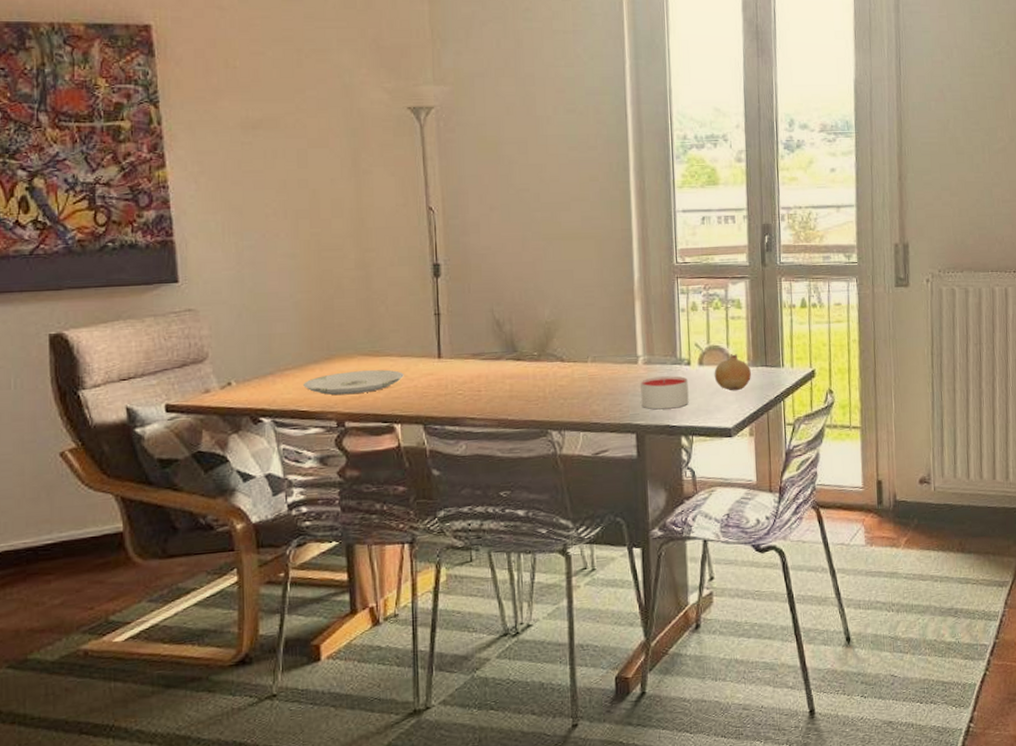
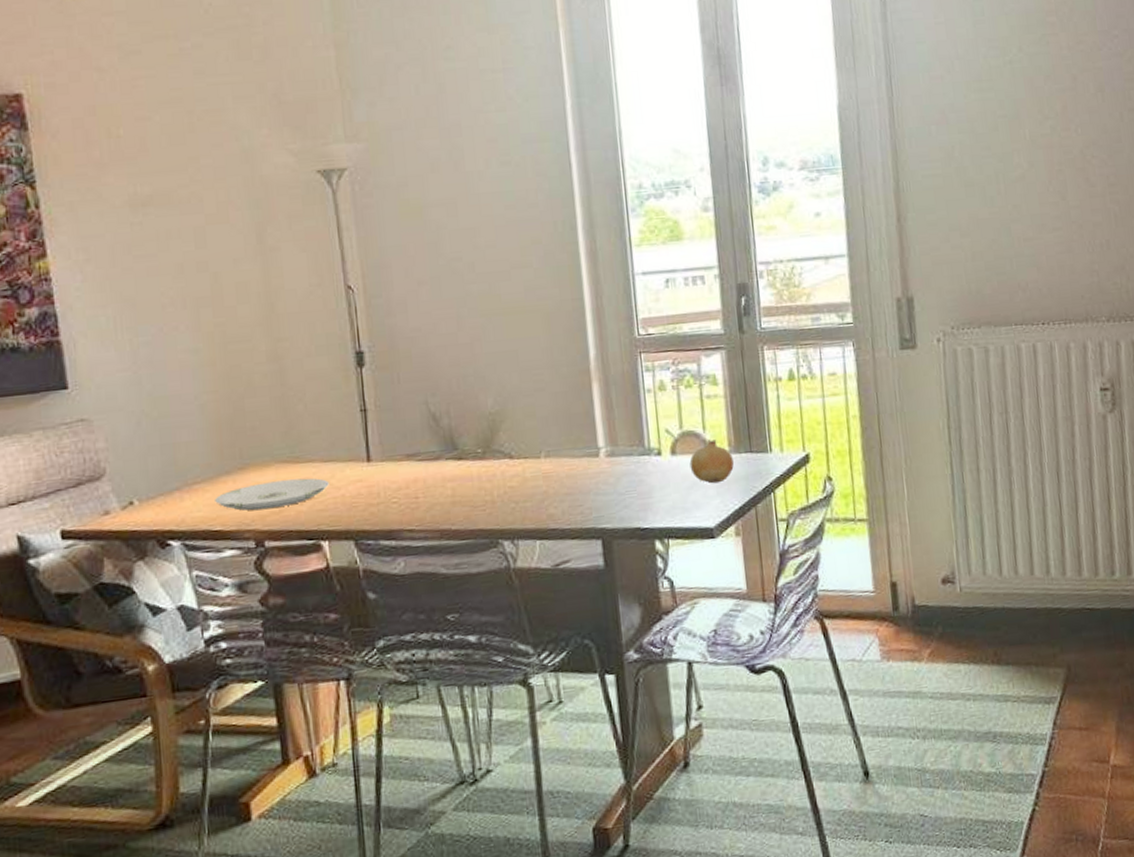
candle: present [640,376,689,410] -> none [603,468,662,510]

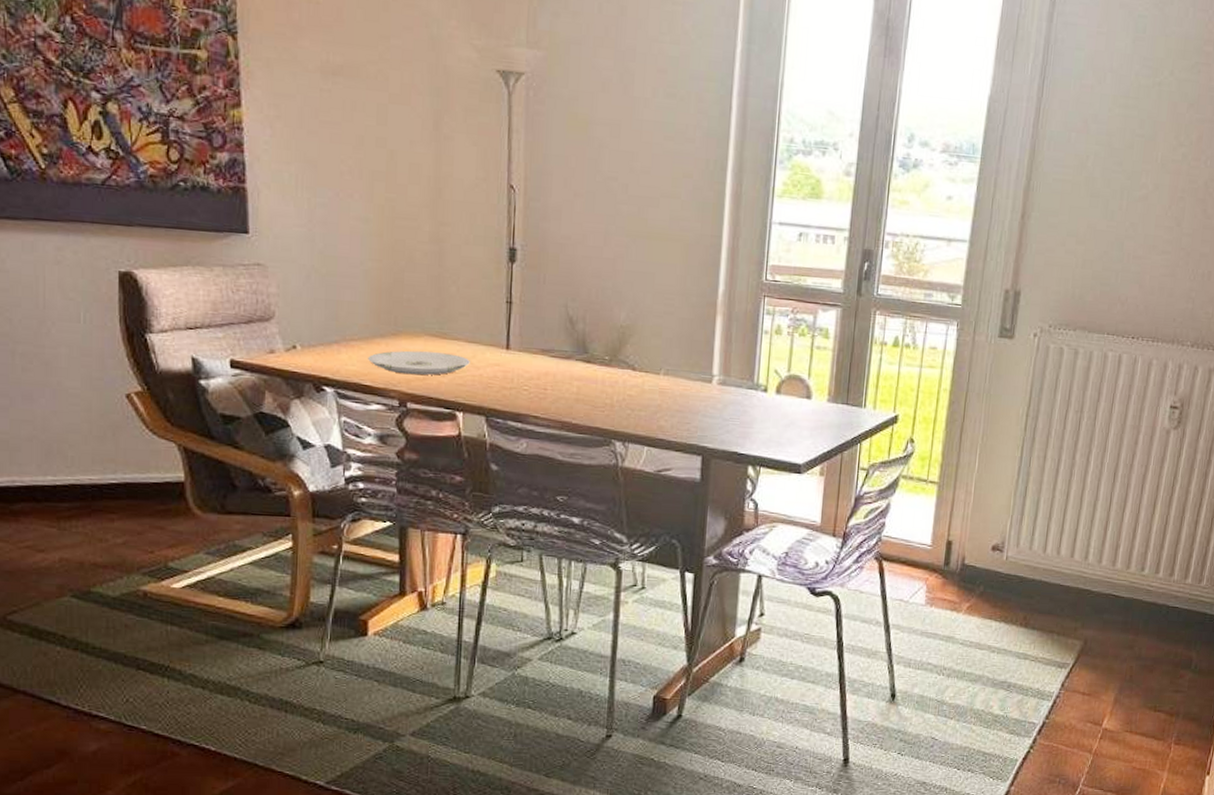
fruit: present [689,439,734,484] -> none [790,386,830,426]

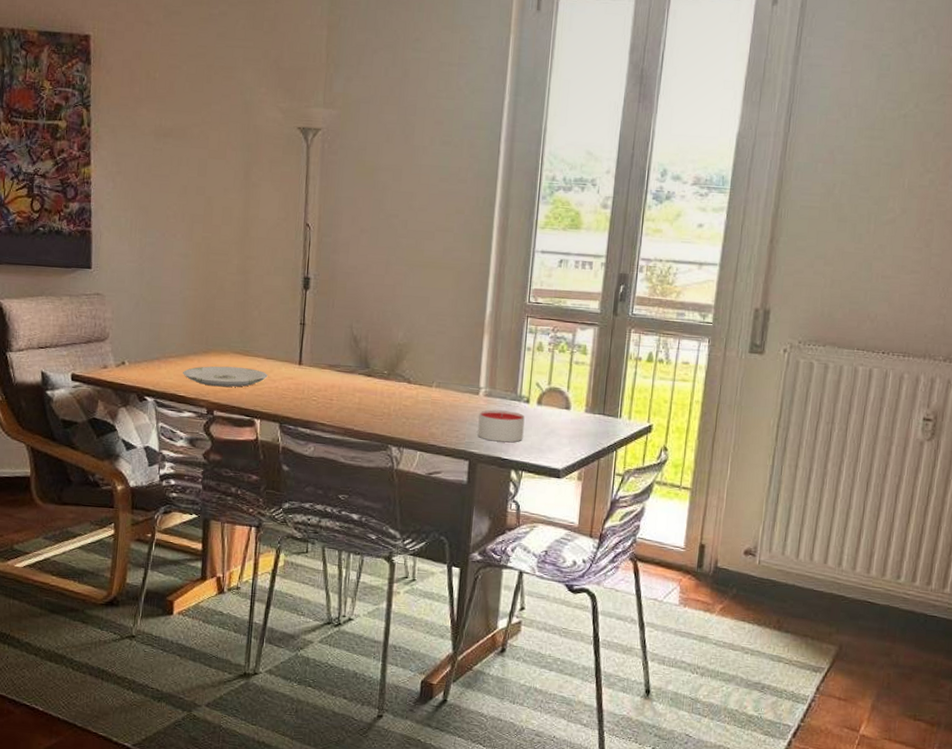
candle: none [711,399,763,436] -> present [477,409,525,443]

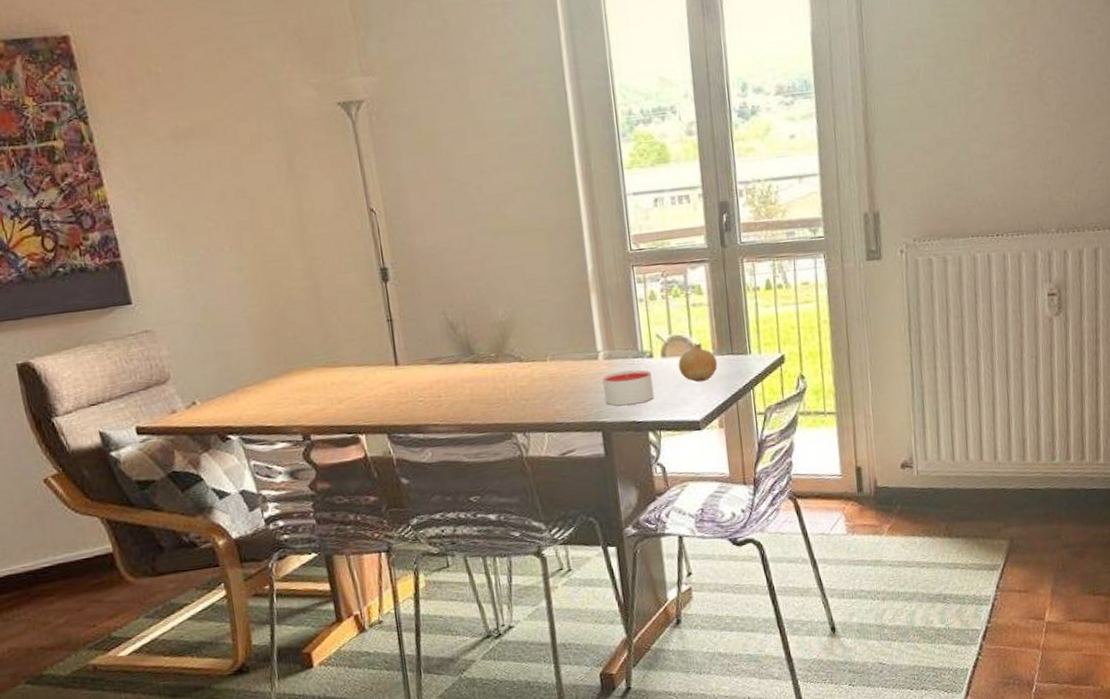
plate: present [183,366,268,387] -> none [265,380,363,409]
fruit: none [550,398,588,435] -> present [678,343,717,383]

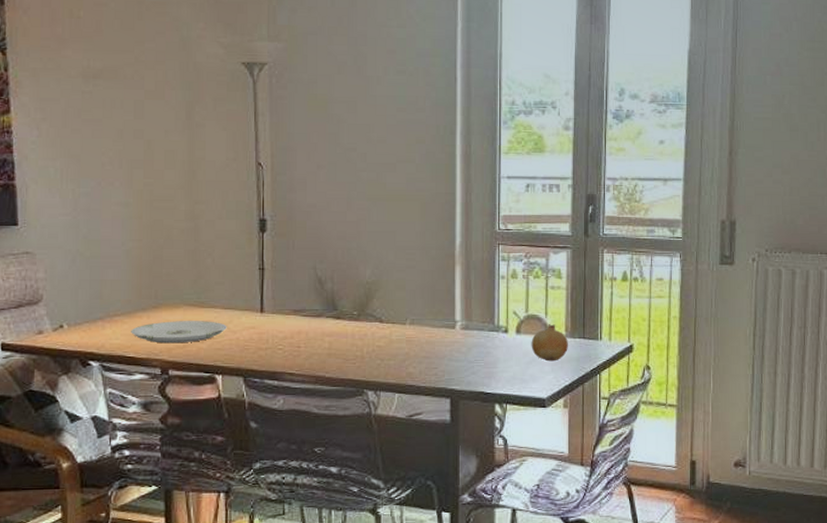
plate: none [265,380,363,409] -> present [131,321,227,344]
candle: present [602,369,654,406] -> none [457,343,505,376]

